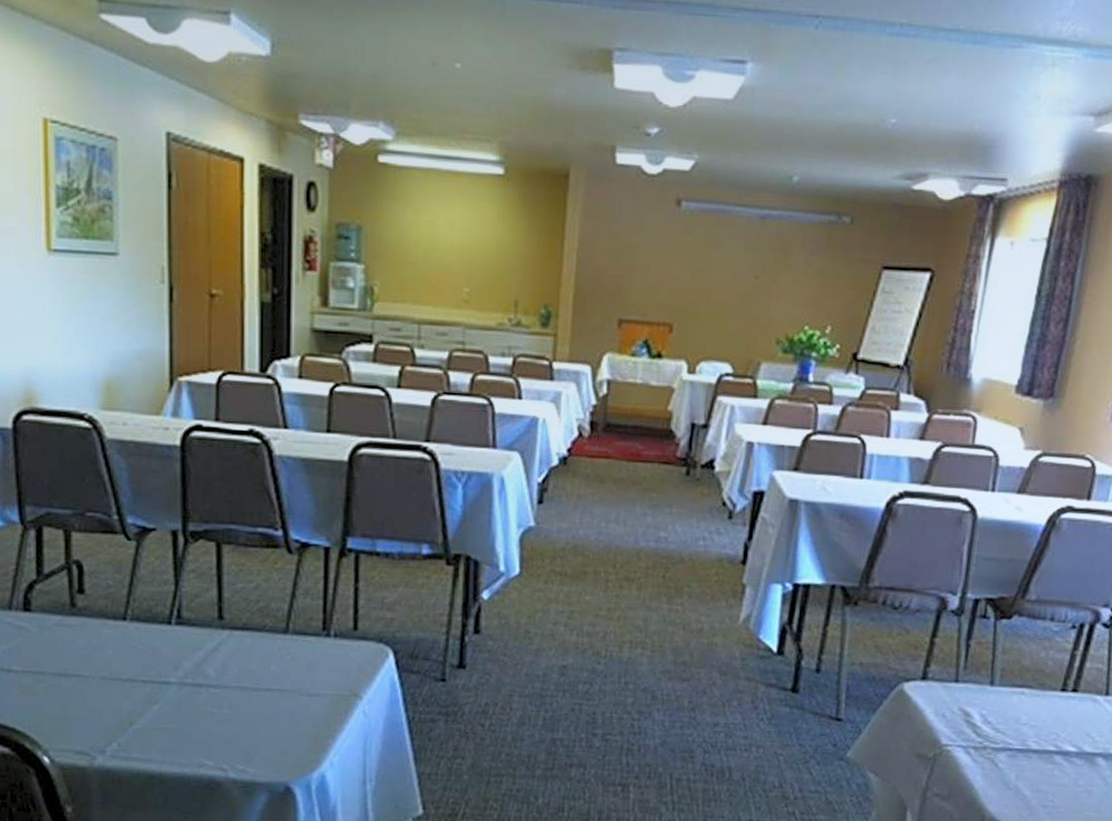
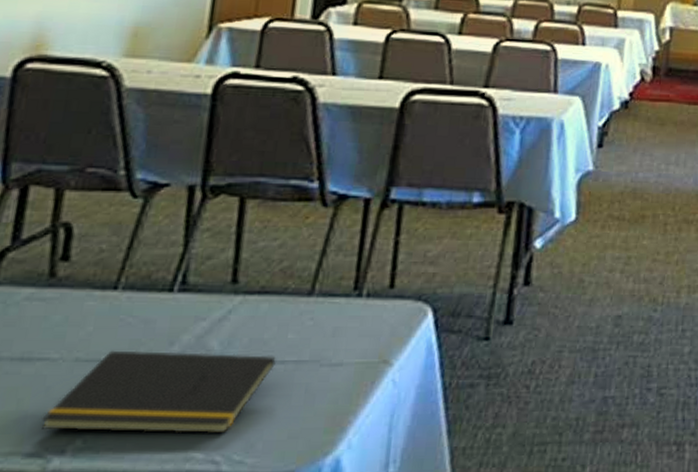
notepad: none [84,671,263,746] -> present [41,350,276,434]

